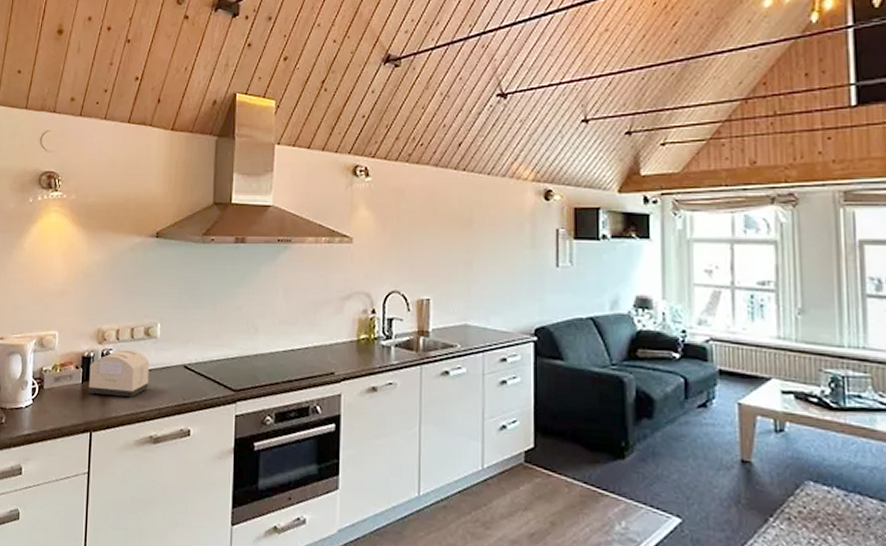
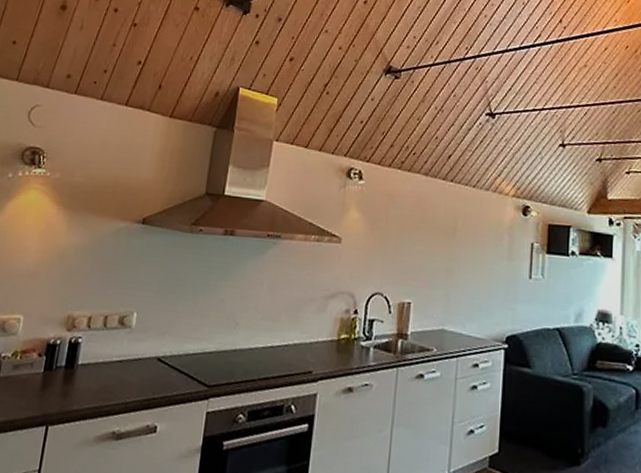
toaster: present [88,348,150,398] -> none [50,336,121,390]

